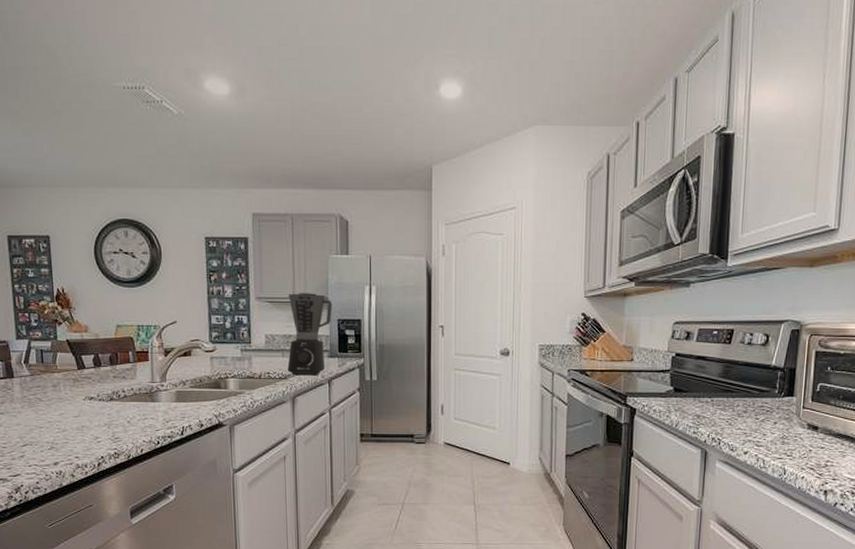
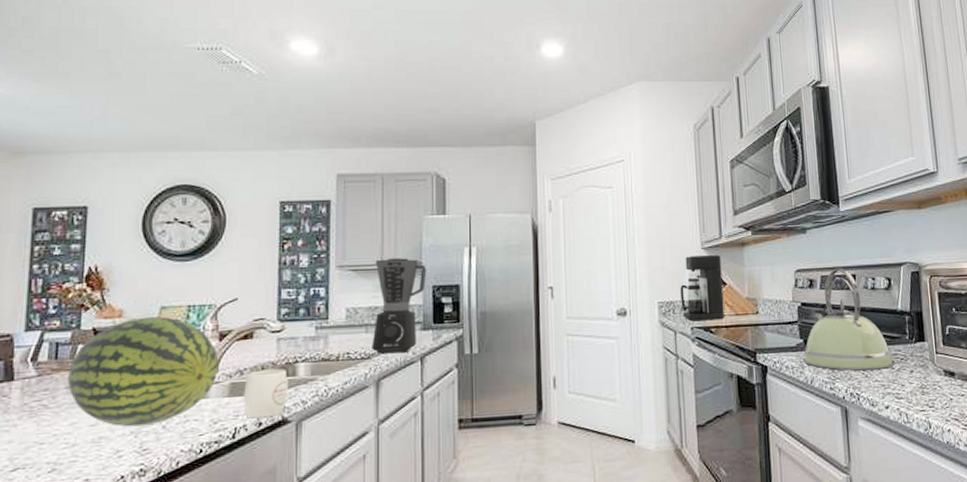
fruit: none [53,332,167,420] -> present [68,316,219,427]
mug: none [187,382,223,422] -> present [243,369,289,420]
coffee maker: none [560,304,602,365] -> present [680,255,725,322]
kettle: none [670,322,760,419] -> present [803,268,895,371]

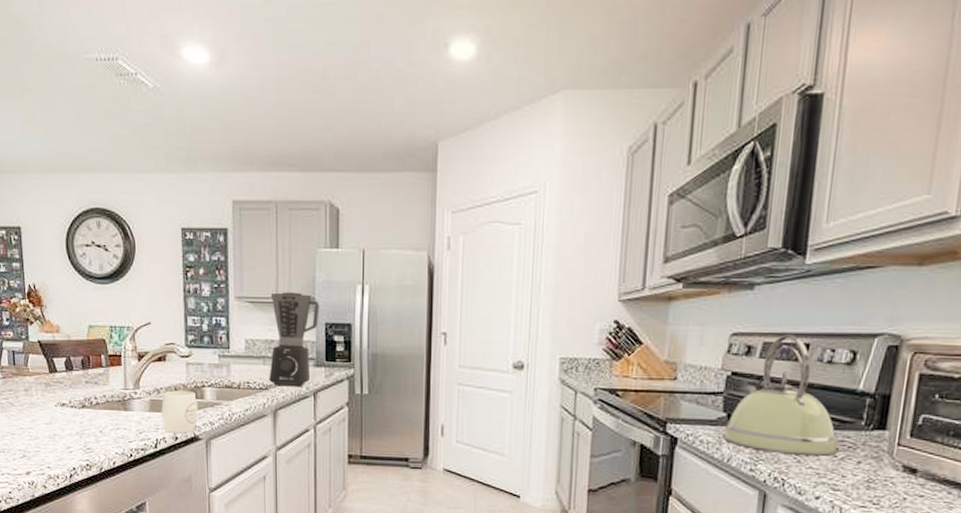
fruit: present [68,316,219,427] -> none [24,333,140,429]
coffee maker: present [680,255,725,322] -> none [586,309,641,383]

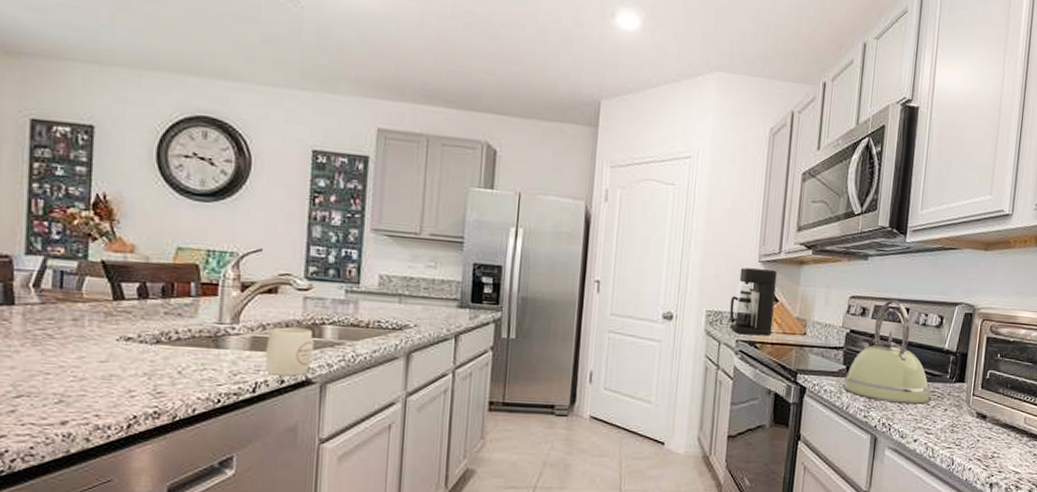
blender: present [269,292,320,387] -> none [404,228,469,329]
coffee maker: none [586,309,641,383] -> present [729,268,777,336]

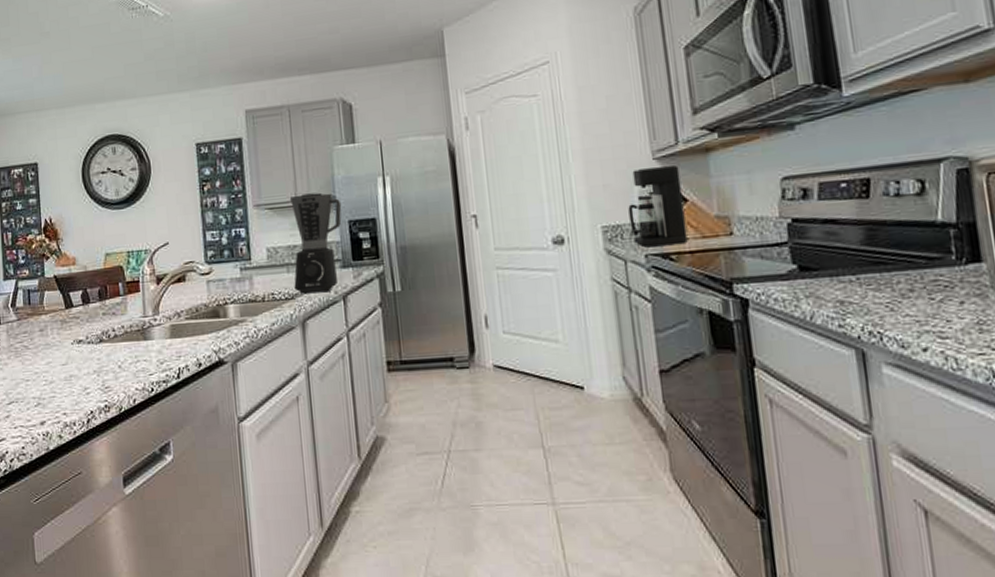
mug: present [265,327,315,377] -> none [182,310,222,361]
blender: none [404,228,469,329] -> present [289,192,342,294]
kettle: present [842,300,931,404] -> none [797,171,935,303]

